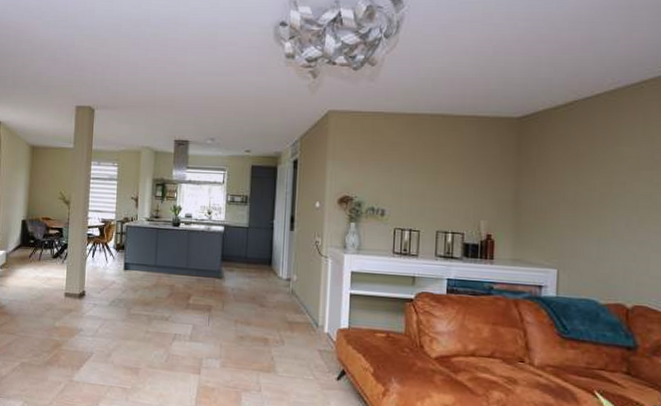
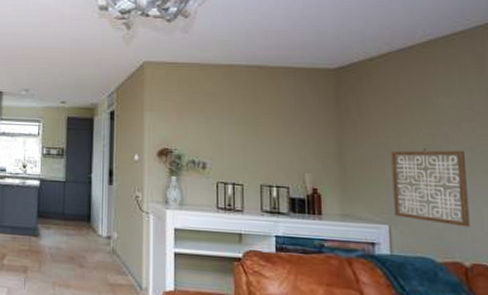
wall art: none [564,196,639,272] -> present [391,148,470,227]

